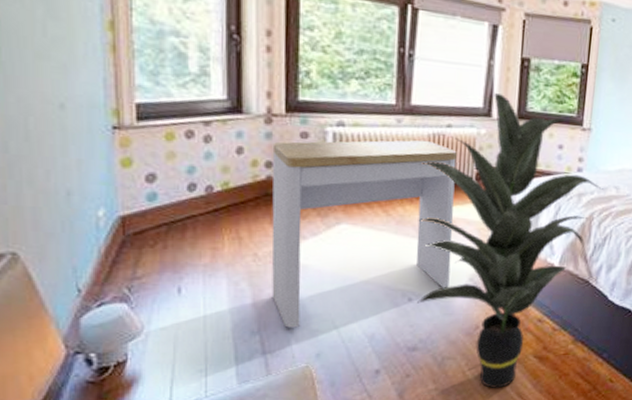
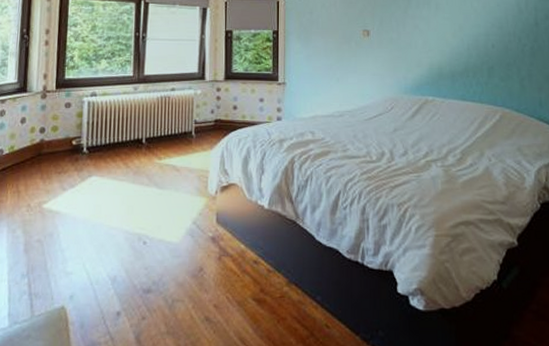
desk: present [271,140,457,328] -> none [39,102,179,271]
indoor plant: present [417,92,603,388] -> none [150,59,301,332]

